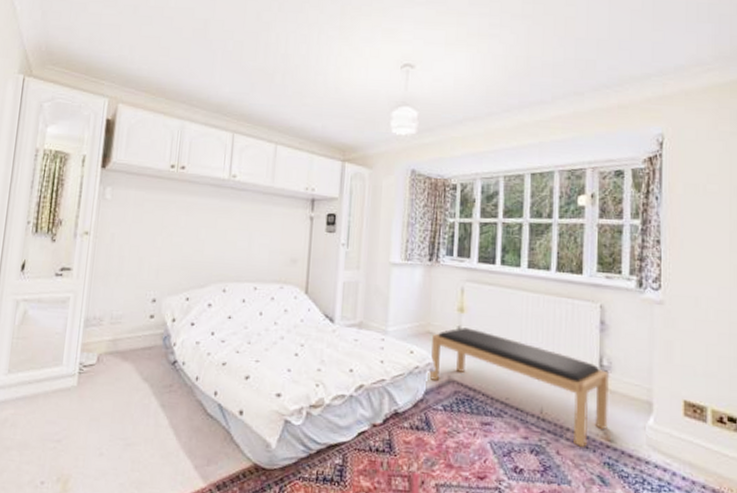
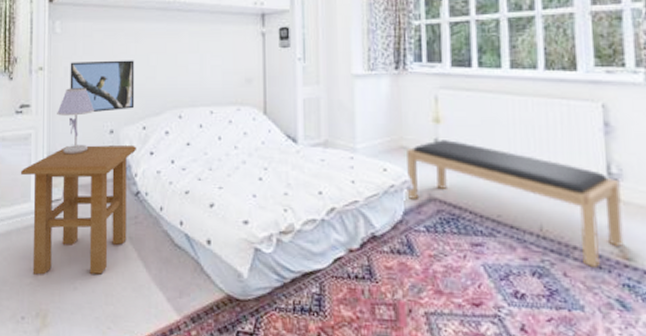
side table: none [54,312,177,441] -> present [20,144,136,275]
table lamp: none [99,255,139,321] -> present [57,88,95,155]
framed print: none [115,229,184,281] -> present [70,60,135,112]

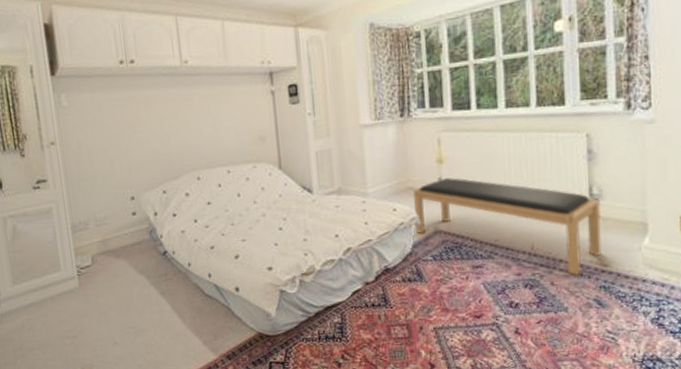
side table: present [20,144,136,275] -> none [46,208,159,335]
table lamp: present [57,88,95,155] -> none [75,159,114,224]
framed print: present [70,60,135,112] -> none [82,127,153,181]

